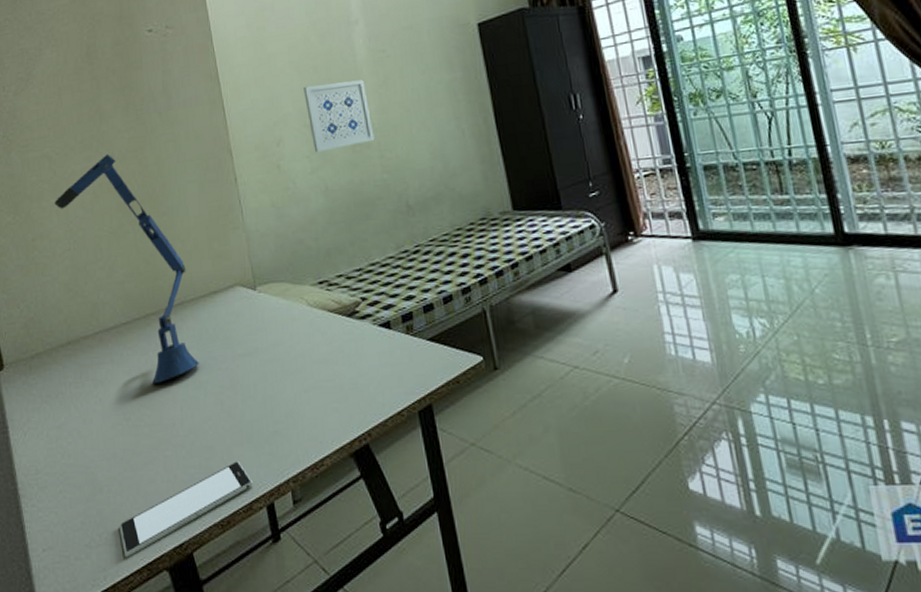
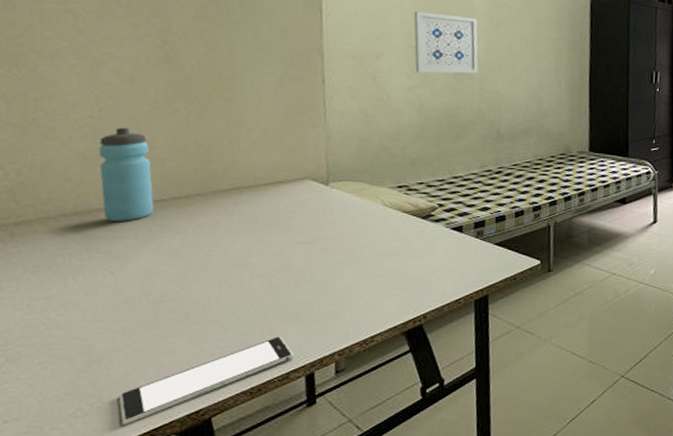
desk lamp: present [55,153,200,383] -> none [76,26,251,262]
water bottle: none [77,255,122,349] -> present [98,127,154,222]

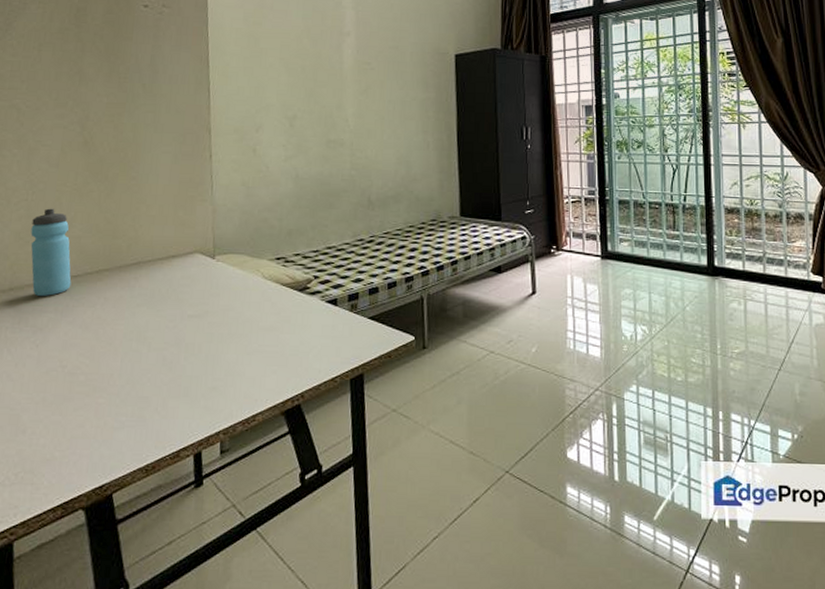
smartphone: present [118,336,294,425] -> none [38,412,184,496]
wall art: present [414,11,479,74] -> none [289,82,349,143]

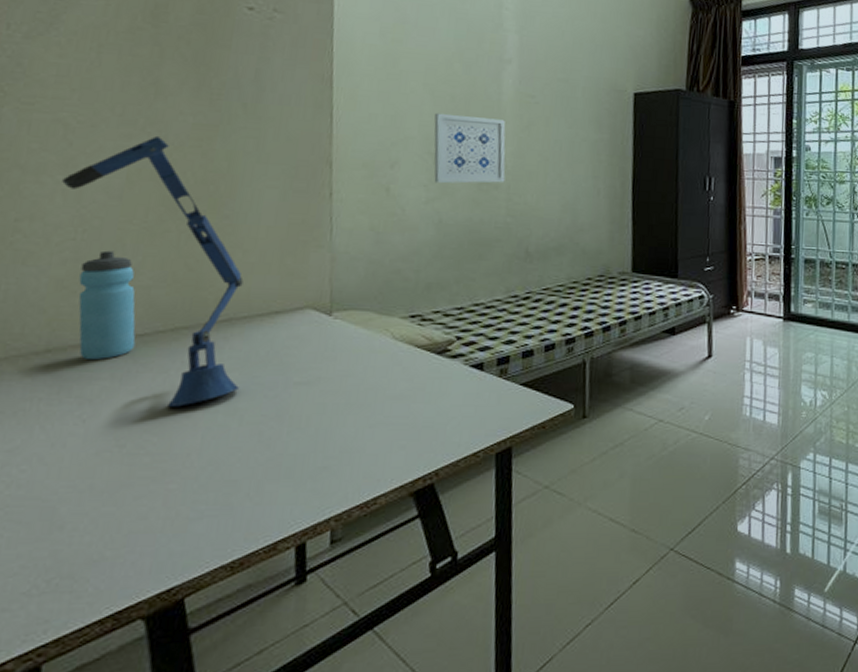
desk lamp: none [17,114,148,335] -> present [62,135,244,407]
wall art: none [289,82,349,143] -> present [434,112,506,184]

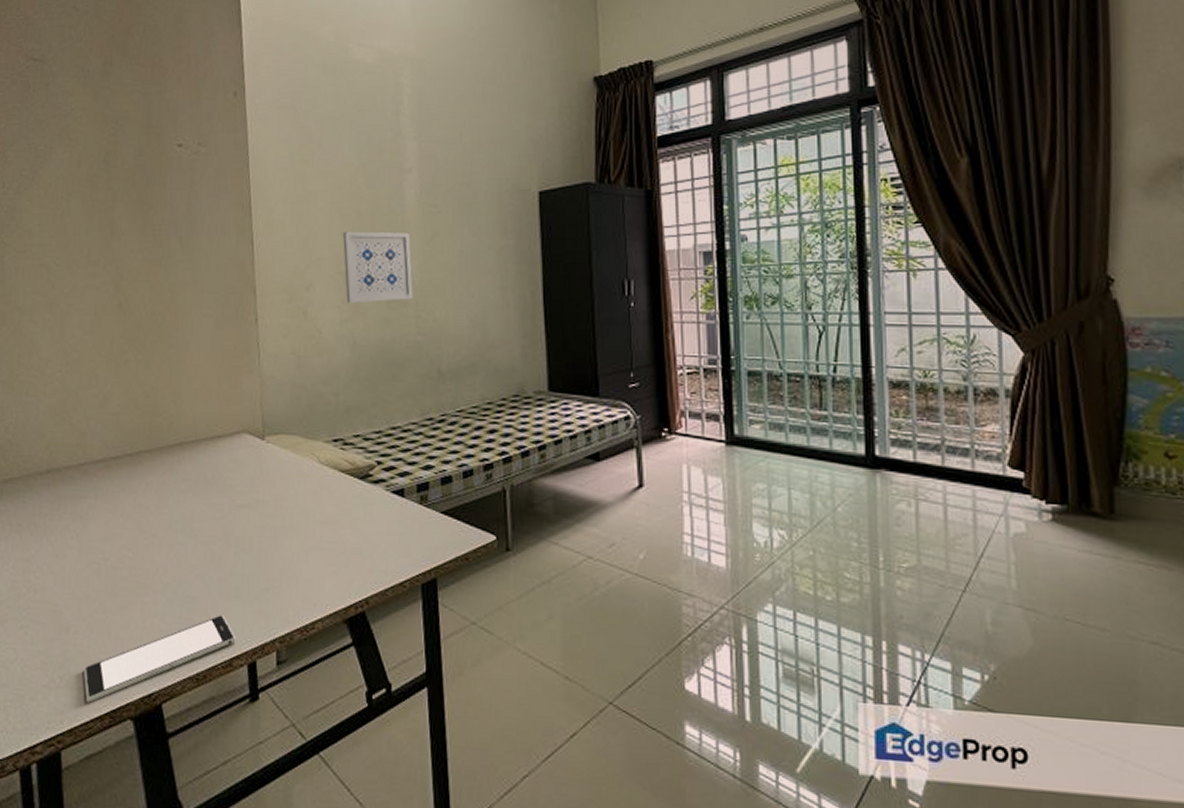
desk lamp: present [62,135,244,407] -> none [49,273,194,525]
water bottle: present [78,250,136,361] -> none [66,380,111,481]
smartphone: none [80,497,284,606] -> present [83,615,236,703]

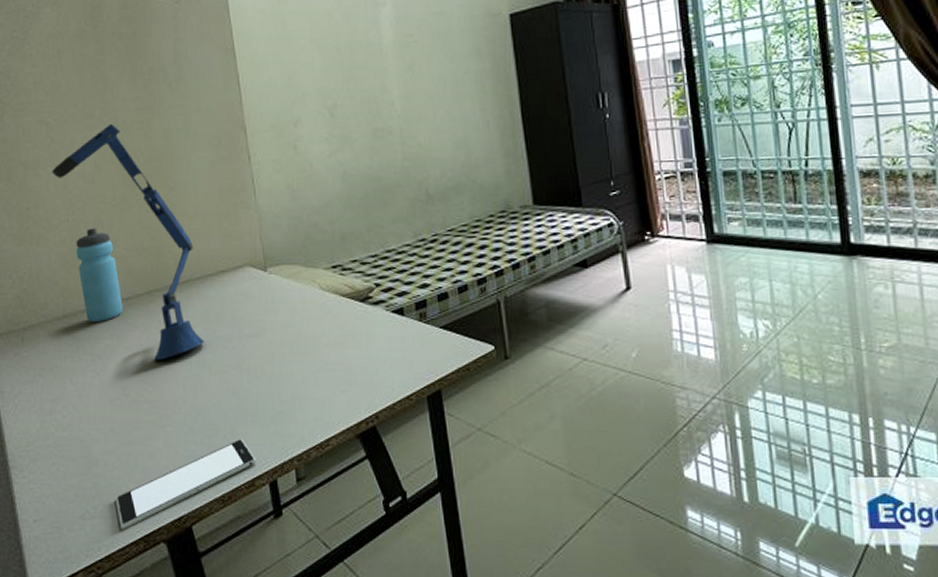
desk lamp: none [49,273,194,525] -> present [52,123,205,360]
water bottle: none [66,380,111,481] -> present [76,228,123,323]
wall art: present [343,231,413,304] -> none [325,63,397,136]

